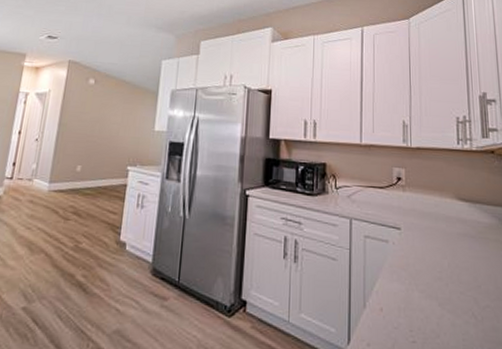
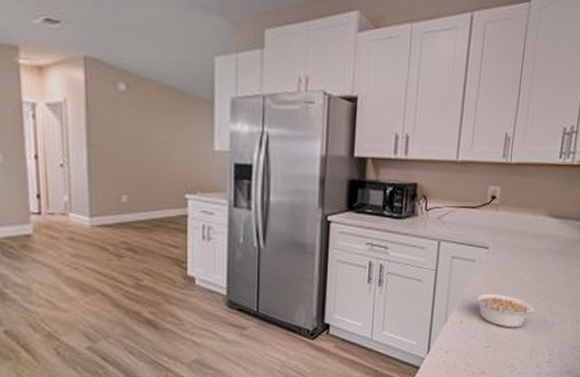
legume: none [392,277,460,321] -> present [474,293,535,328]

